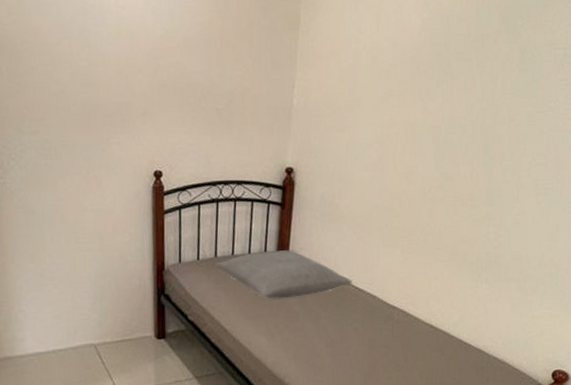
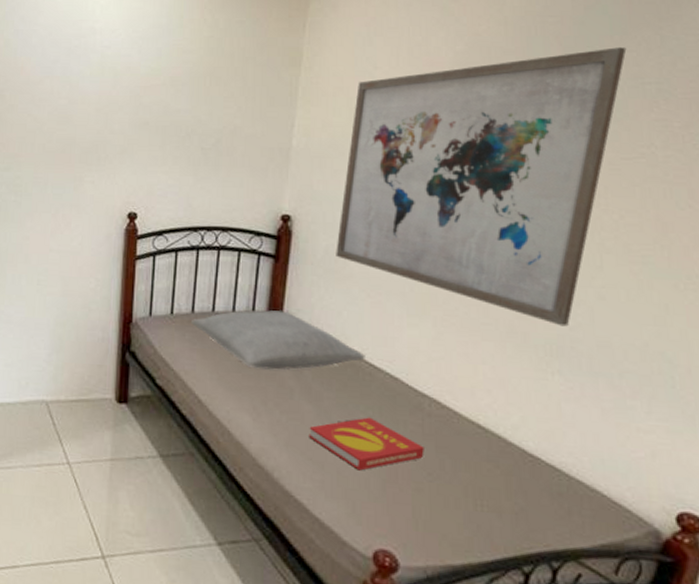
book: none [311,328,394,369] -> present [309,417,424,471]
wall art: none [329,17,546,246] -> present [336,47,627,327]

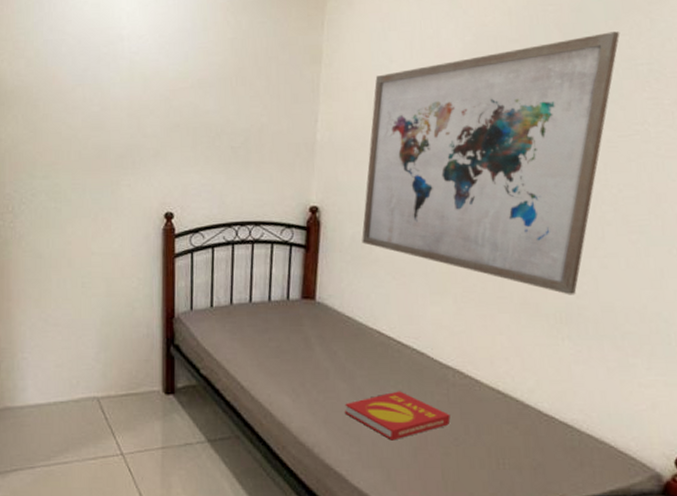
pillow: present [192,310,365,370] -> none [231,297,393,353]

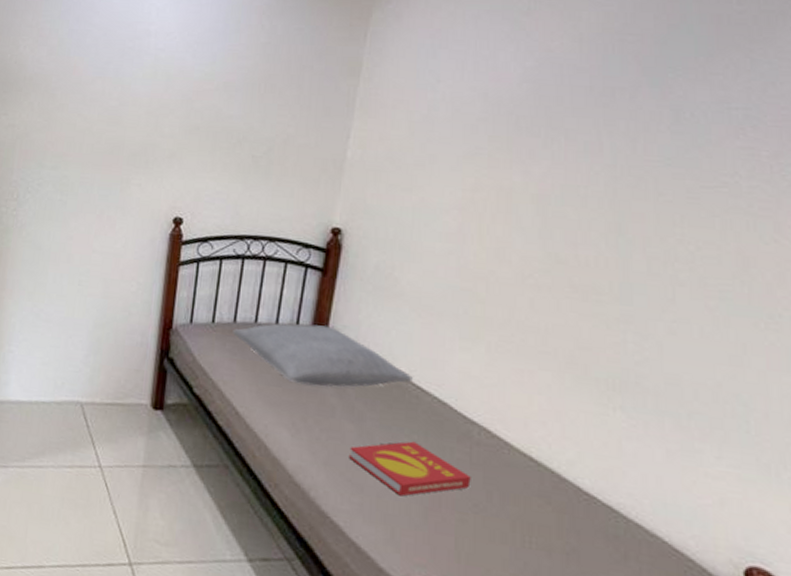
pillow: none [231,297,393,353] -> present [233,323,413,387]
wall art: present [362,31,620,295] -> none [387,69,712,361]

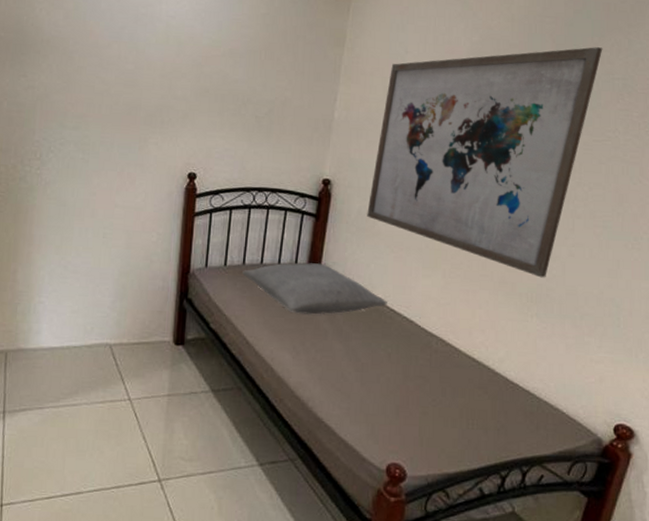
book: present [349,441,471,497] -> none [339,354,431,399]
wall art: none [387,69,712,361] -> present [367,47,603,278]

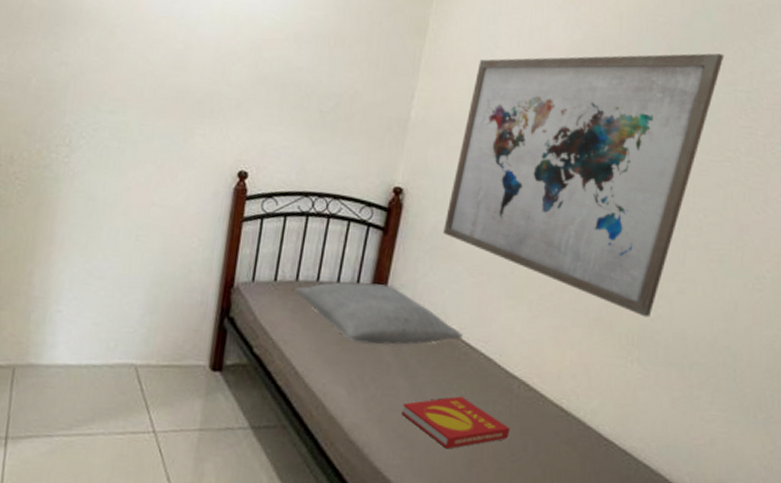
book: none [339,354,431,399] -> present [402,396,510,449]

